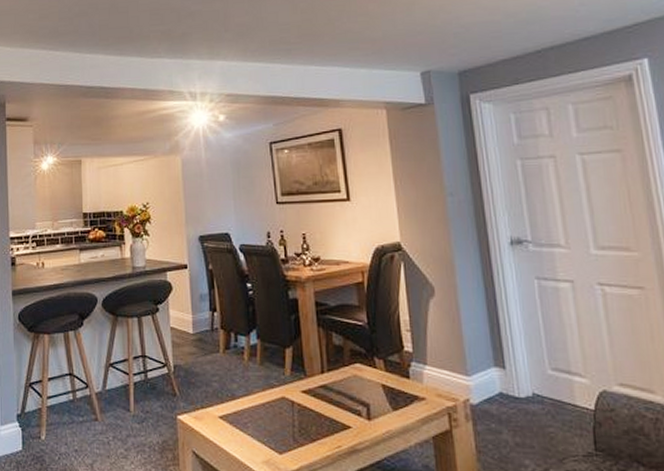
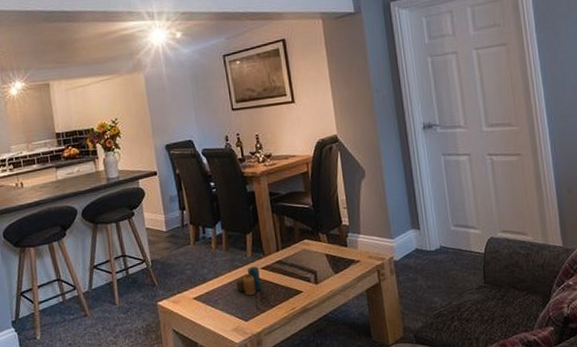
candle: none [270,387,301,424] -> present [236,266,262,296]

